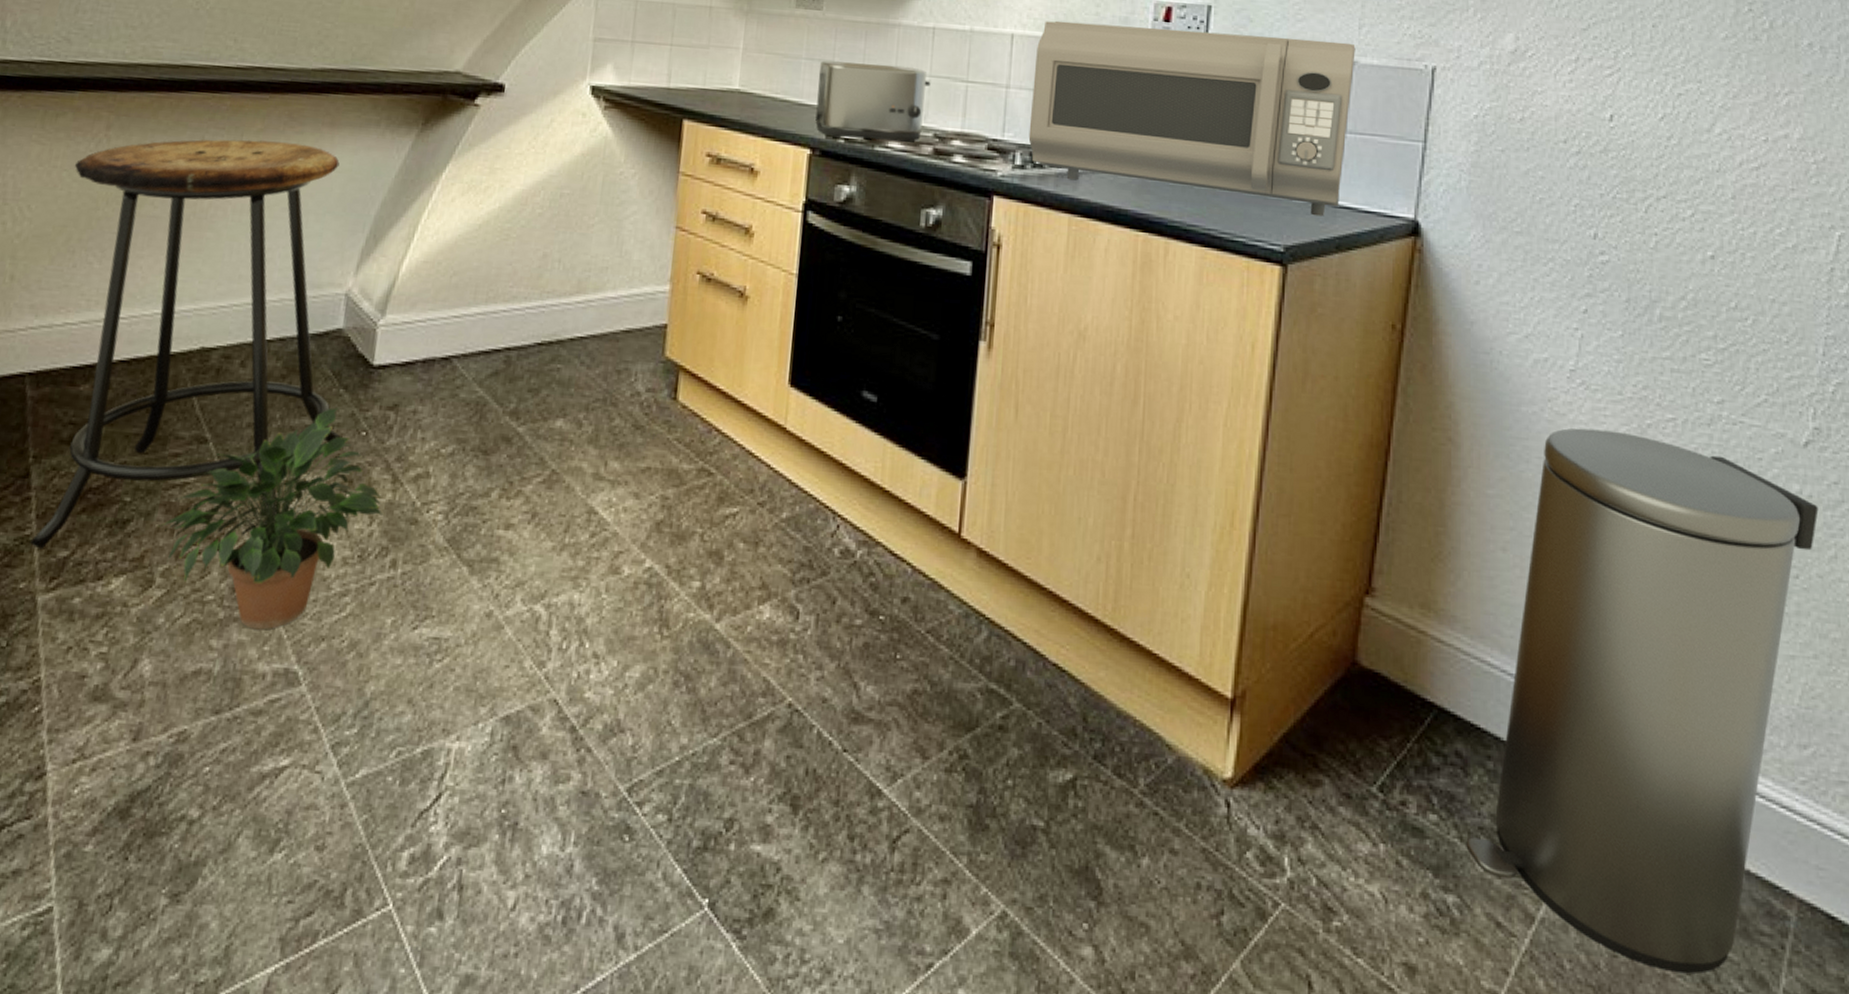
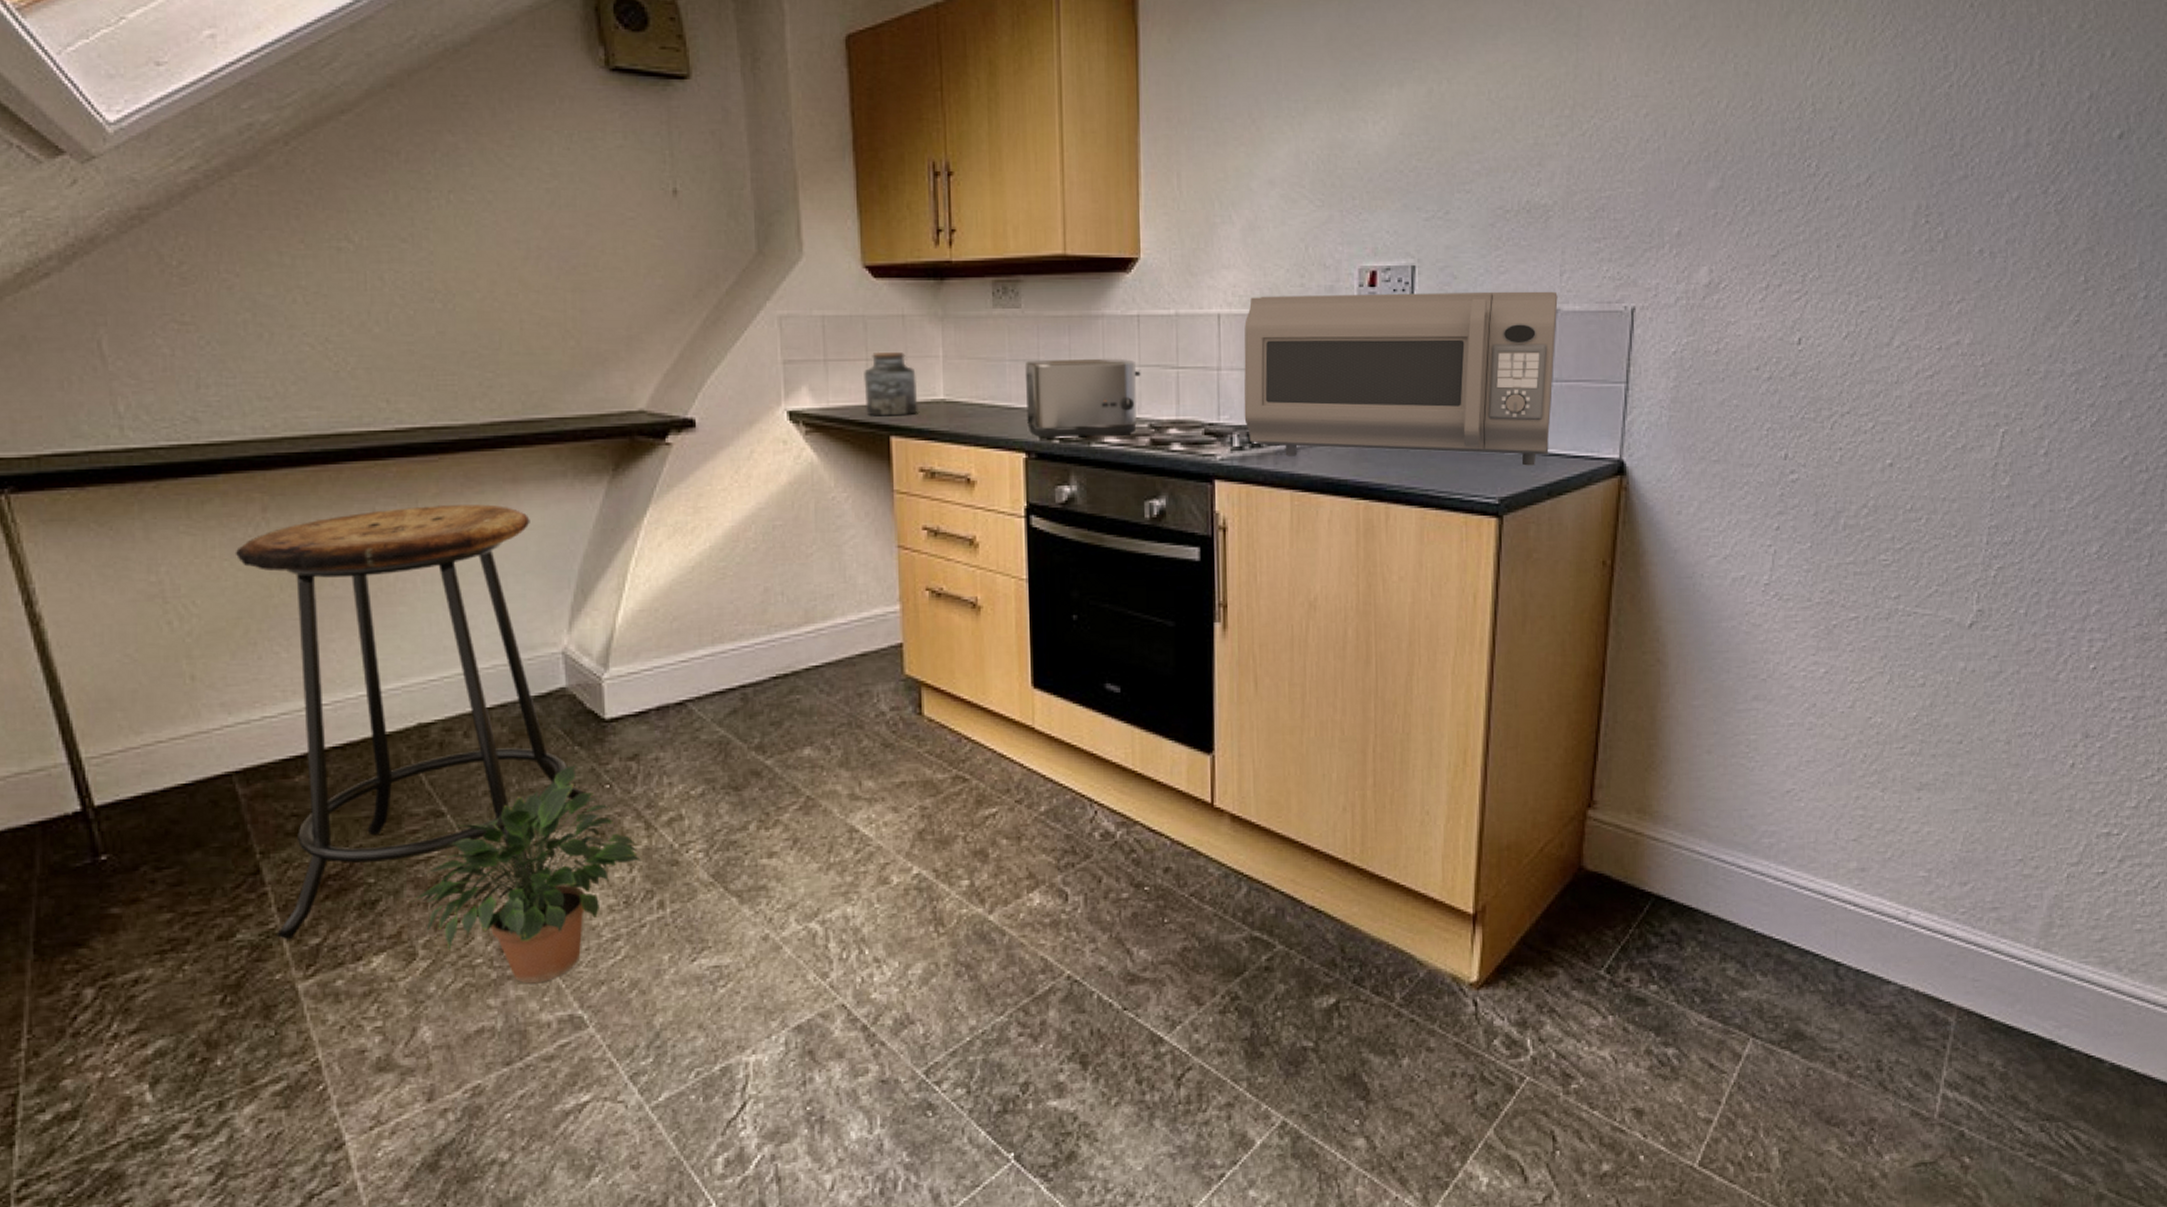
jar: none [663,38,716,101] -> present [864,351,918,416]
pedal bin: present [1466,428,1819,974] -> none [1682,634,1980,1080]

